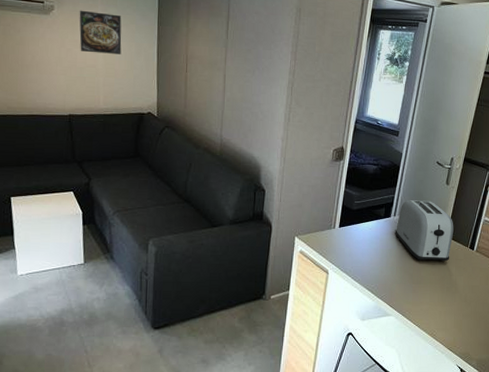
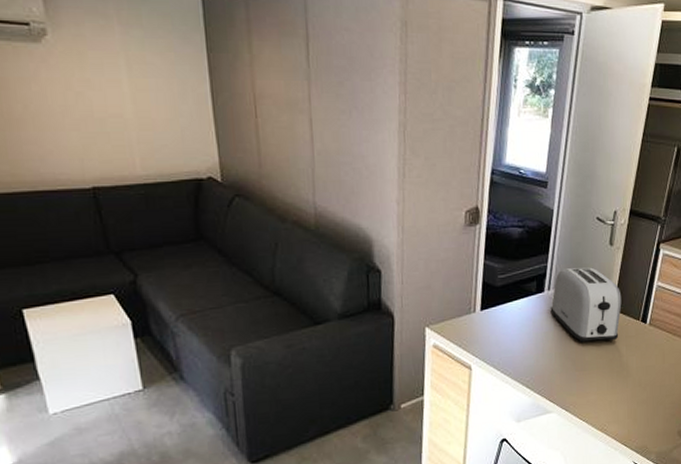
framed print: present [79,10,122,54] -> none [86,34,158,97]

